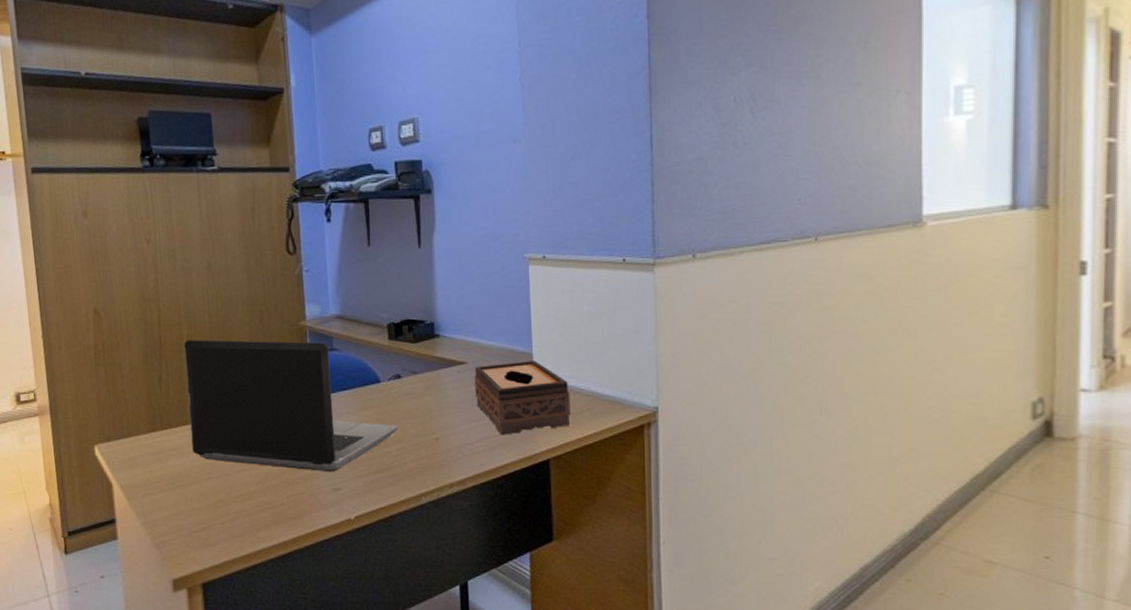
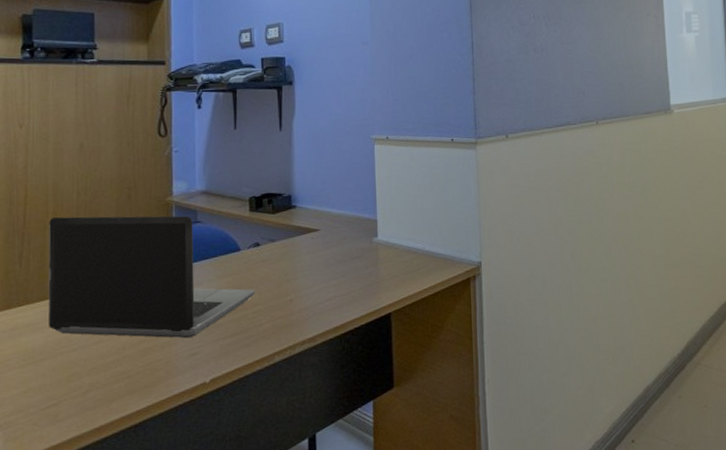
tissue box: present [474,361,571,435] -> none [326,226,409,294]

